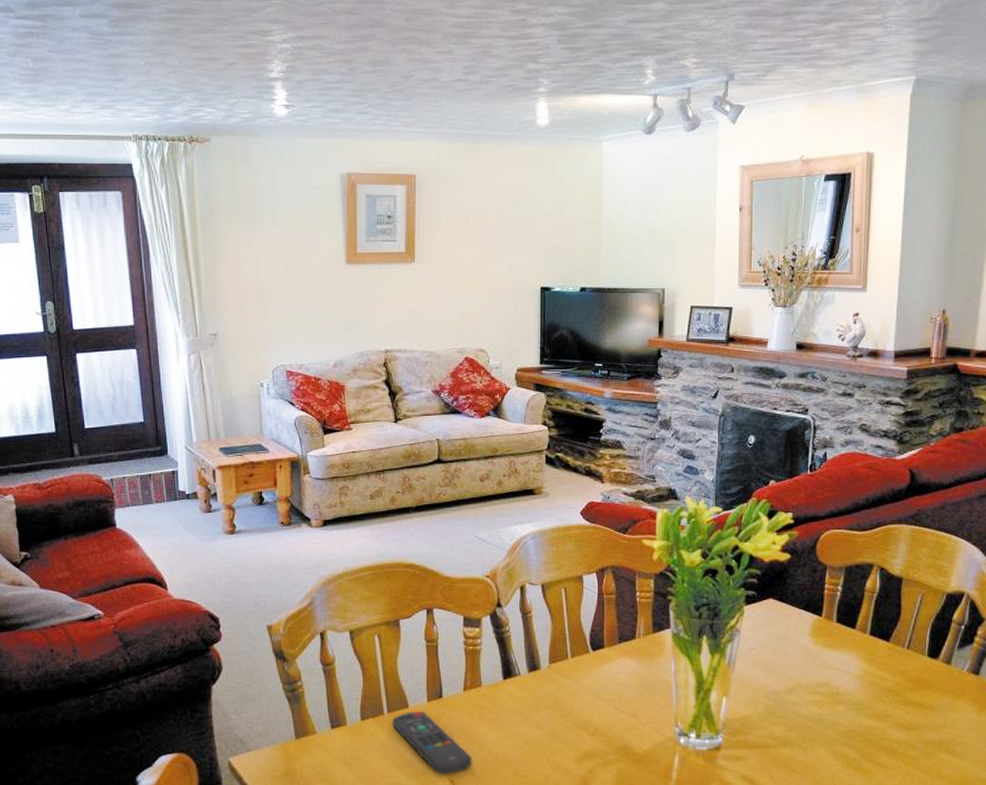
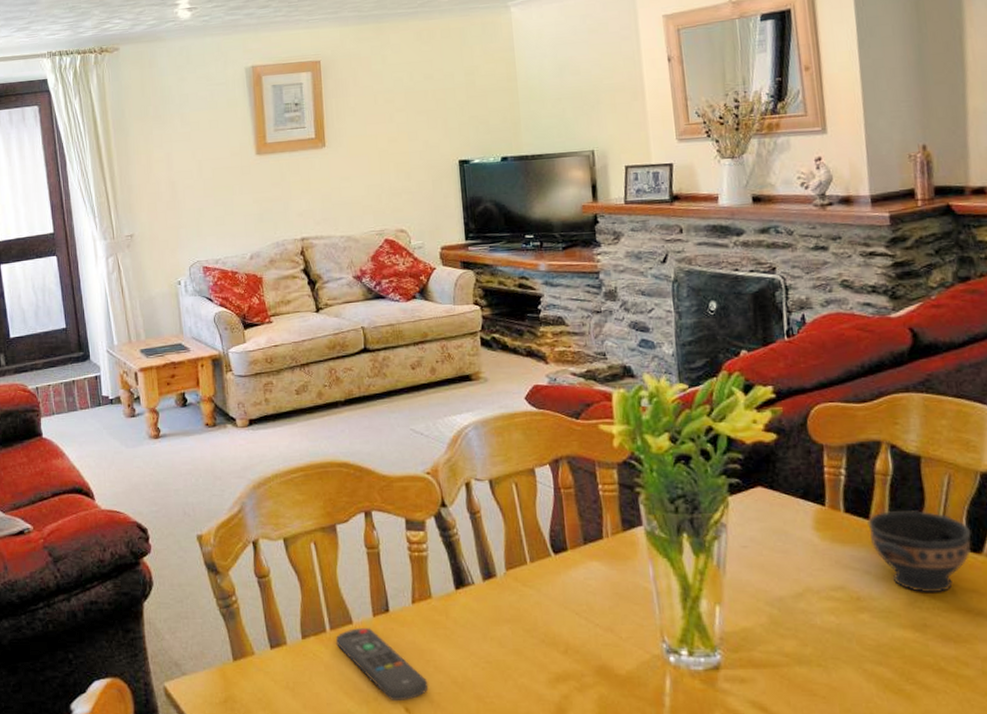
bowl: none [853,623,932,690] -> present [867,510,971,593]

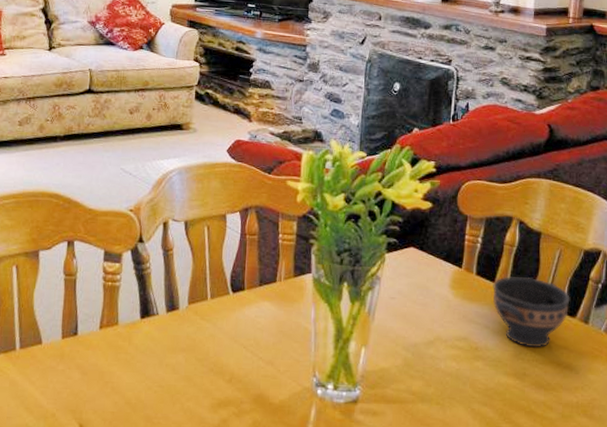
remote control: present [336,628,429,702] -> none [24,348,104,418]

